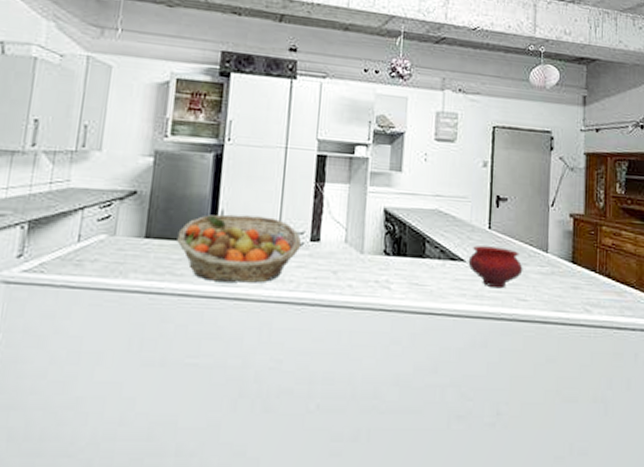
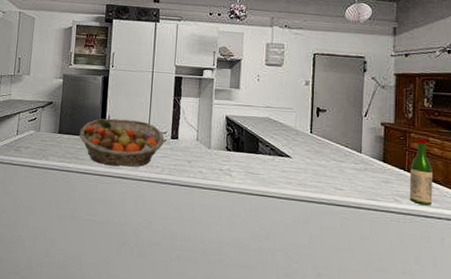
bowl: present [468,246,523,289] -> none [293,146,340,180]
wine bottle: none [600,232,627,315] -> present [409,138,434,206]

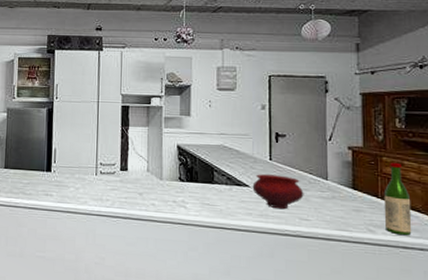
fruit basket: present [79,118,165,167] -> none [25,151,114,201]
bowl: none [293,146,340,180] -> present [252,174,304,210]

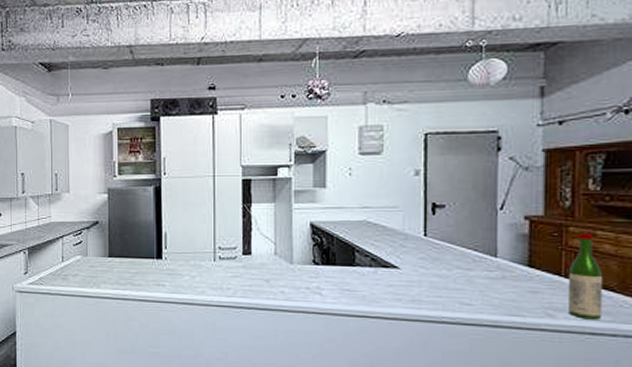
bowl: present [252,174,304,210] -> none [402,253,467,294]

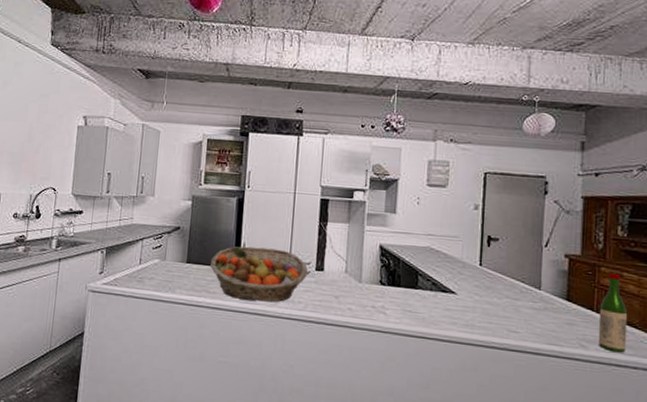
fruit basket: none [133,235,235,291] -> present [210,246,309,302]

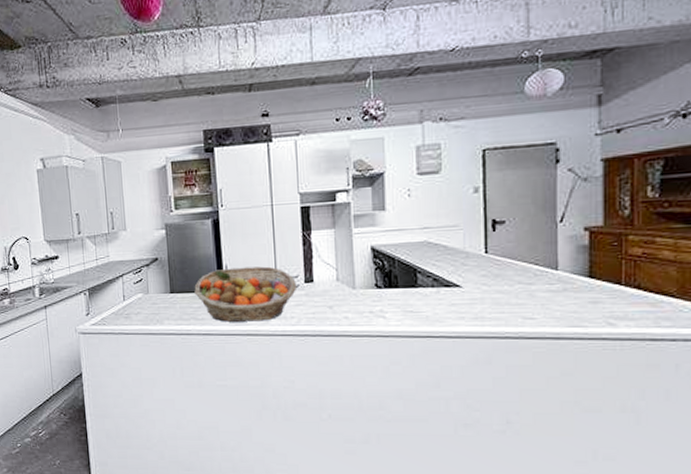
wine bottle: present [598,273,628,353] -> none [628,240,663,326]

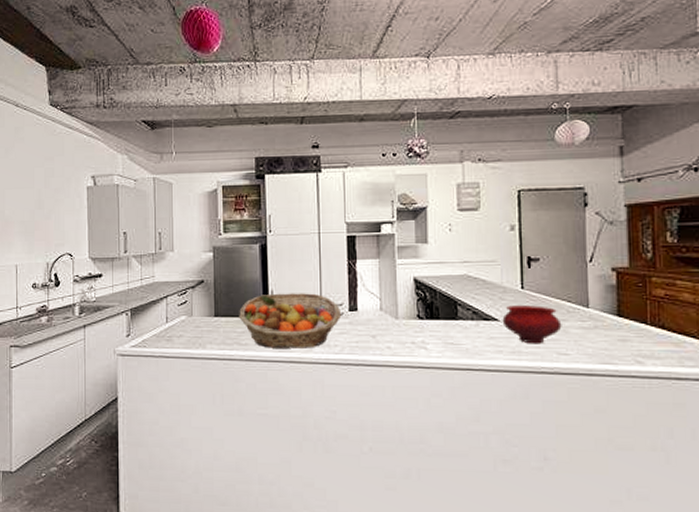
bowl: none [464,270,528,310] -> present [502,305,562,344]

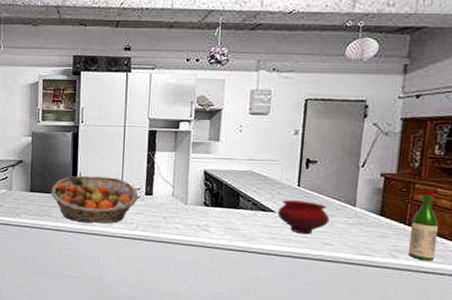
wine bottle: none [653,282,686,366] -> present [408,189,439,261]

